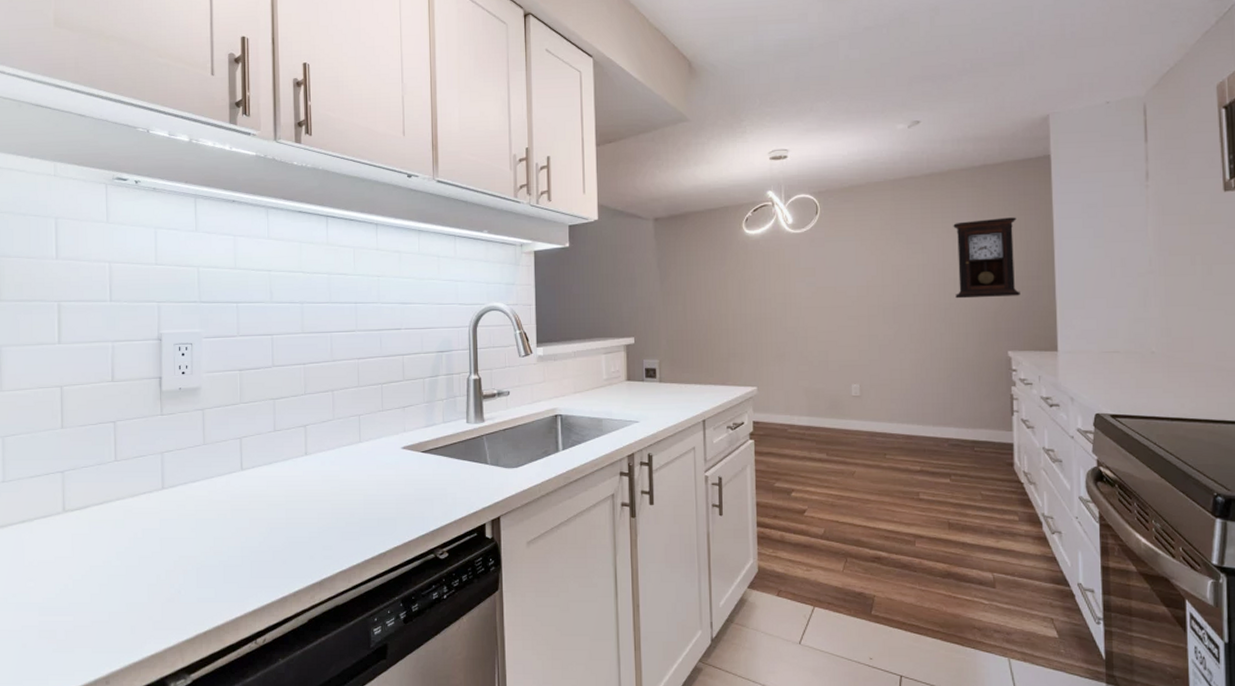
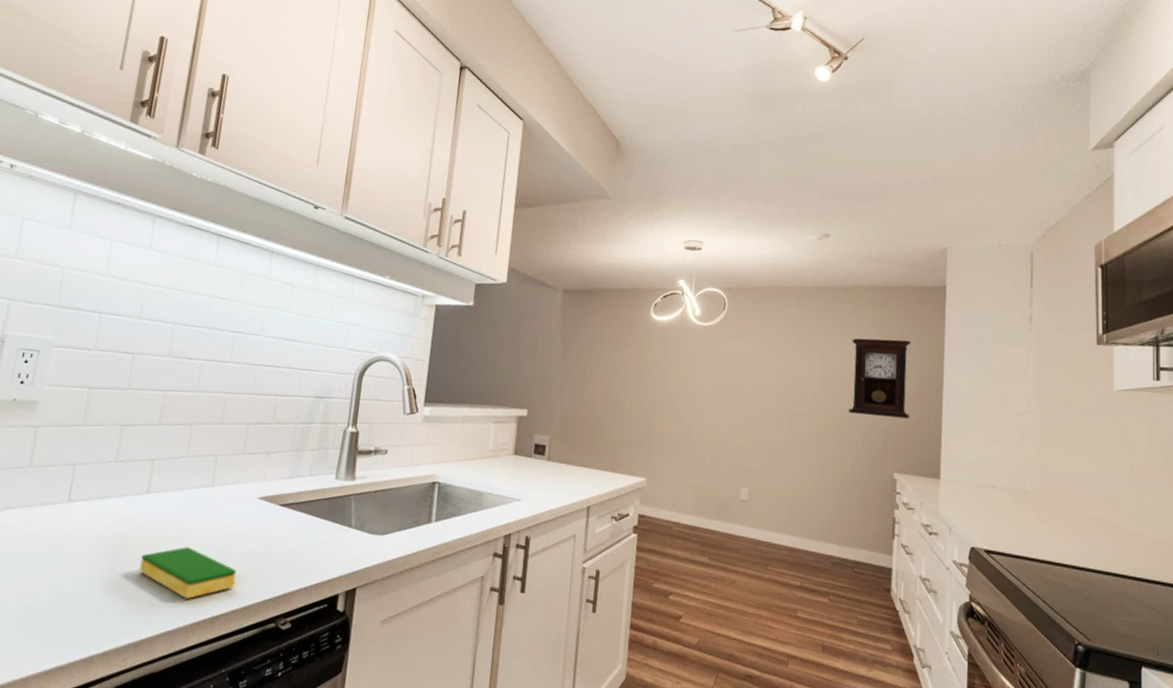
dish sponge: none [310,497,394,541] -> present [139,547,237,599]

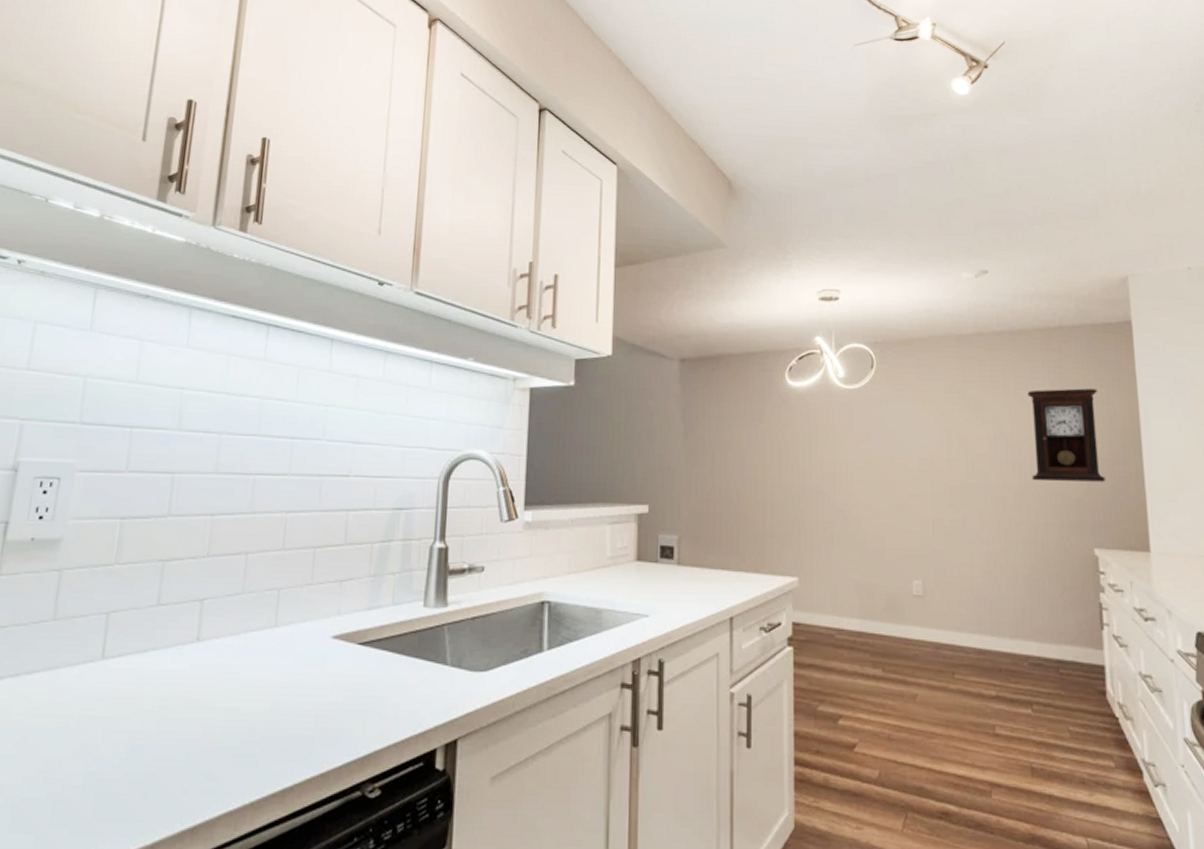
dish sponge: present [139,547,237,599] -> none [191,704,311,768]

